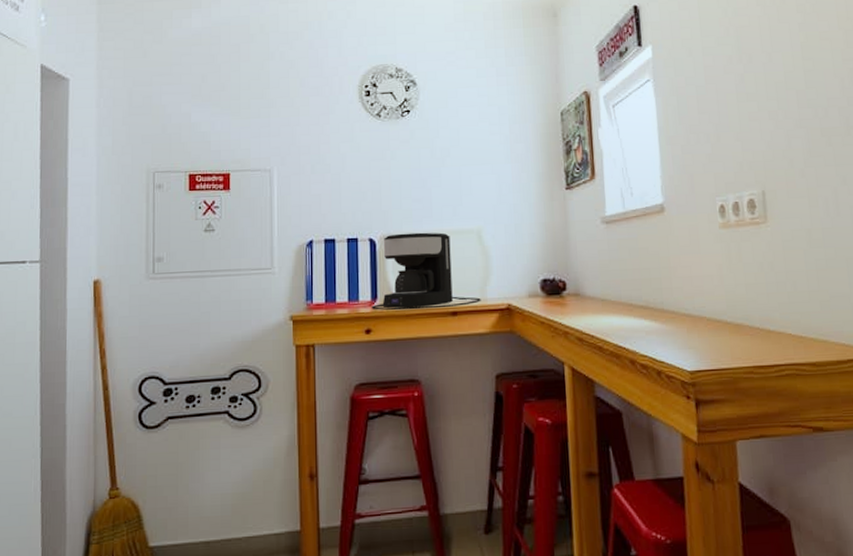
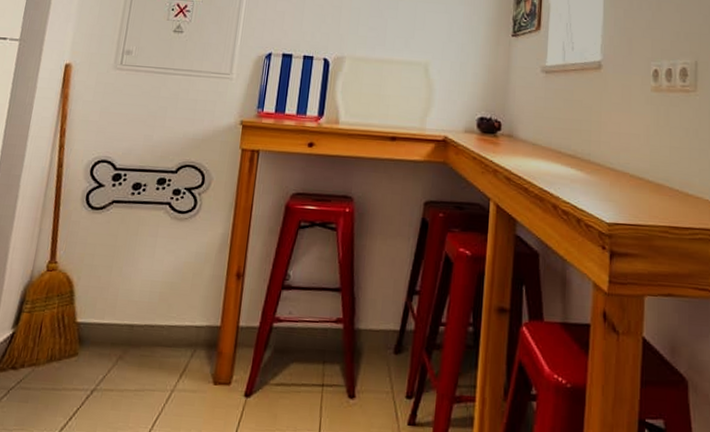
coffee maker: present [371,232,481,311] -> none [316,57,420,133]

